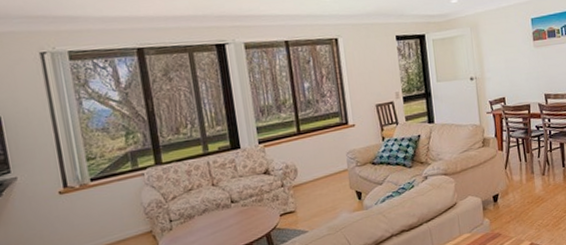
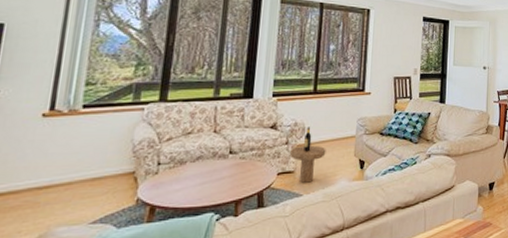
side table: none [286,167,322,221] -> present [289,127,326,183]

